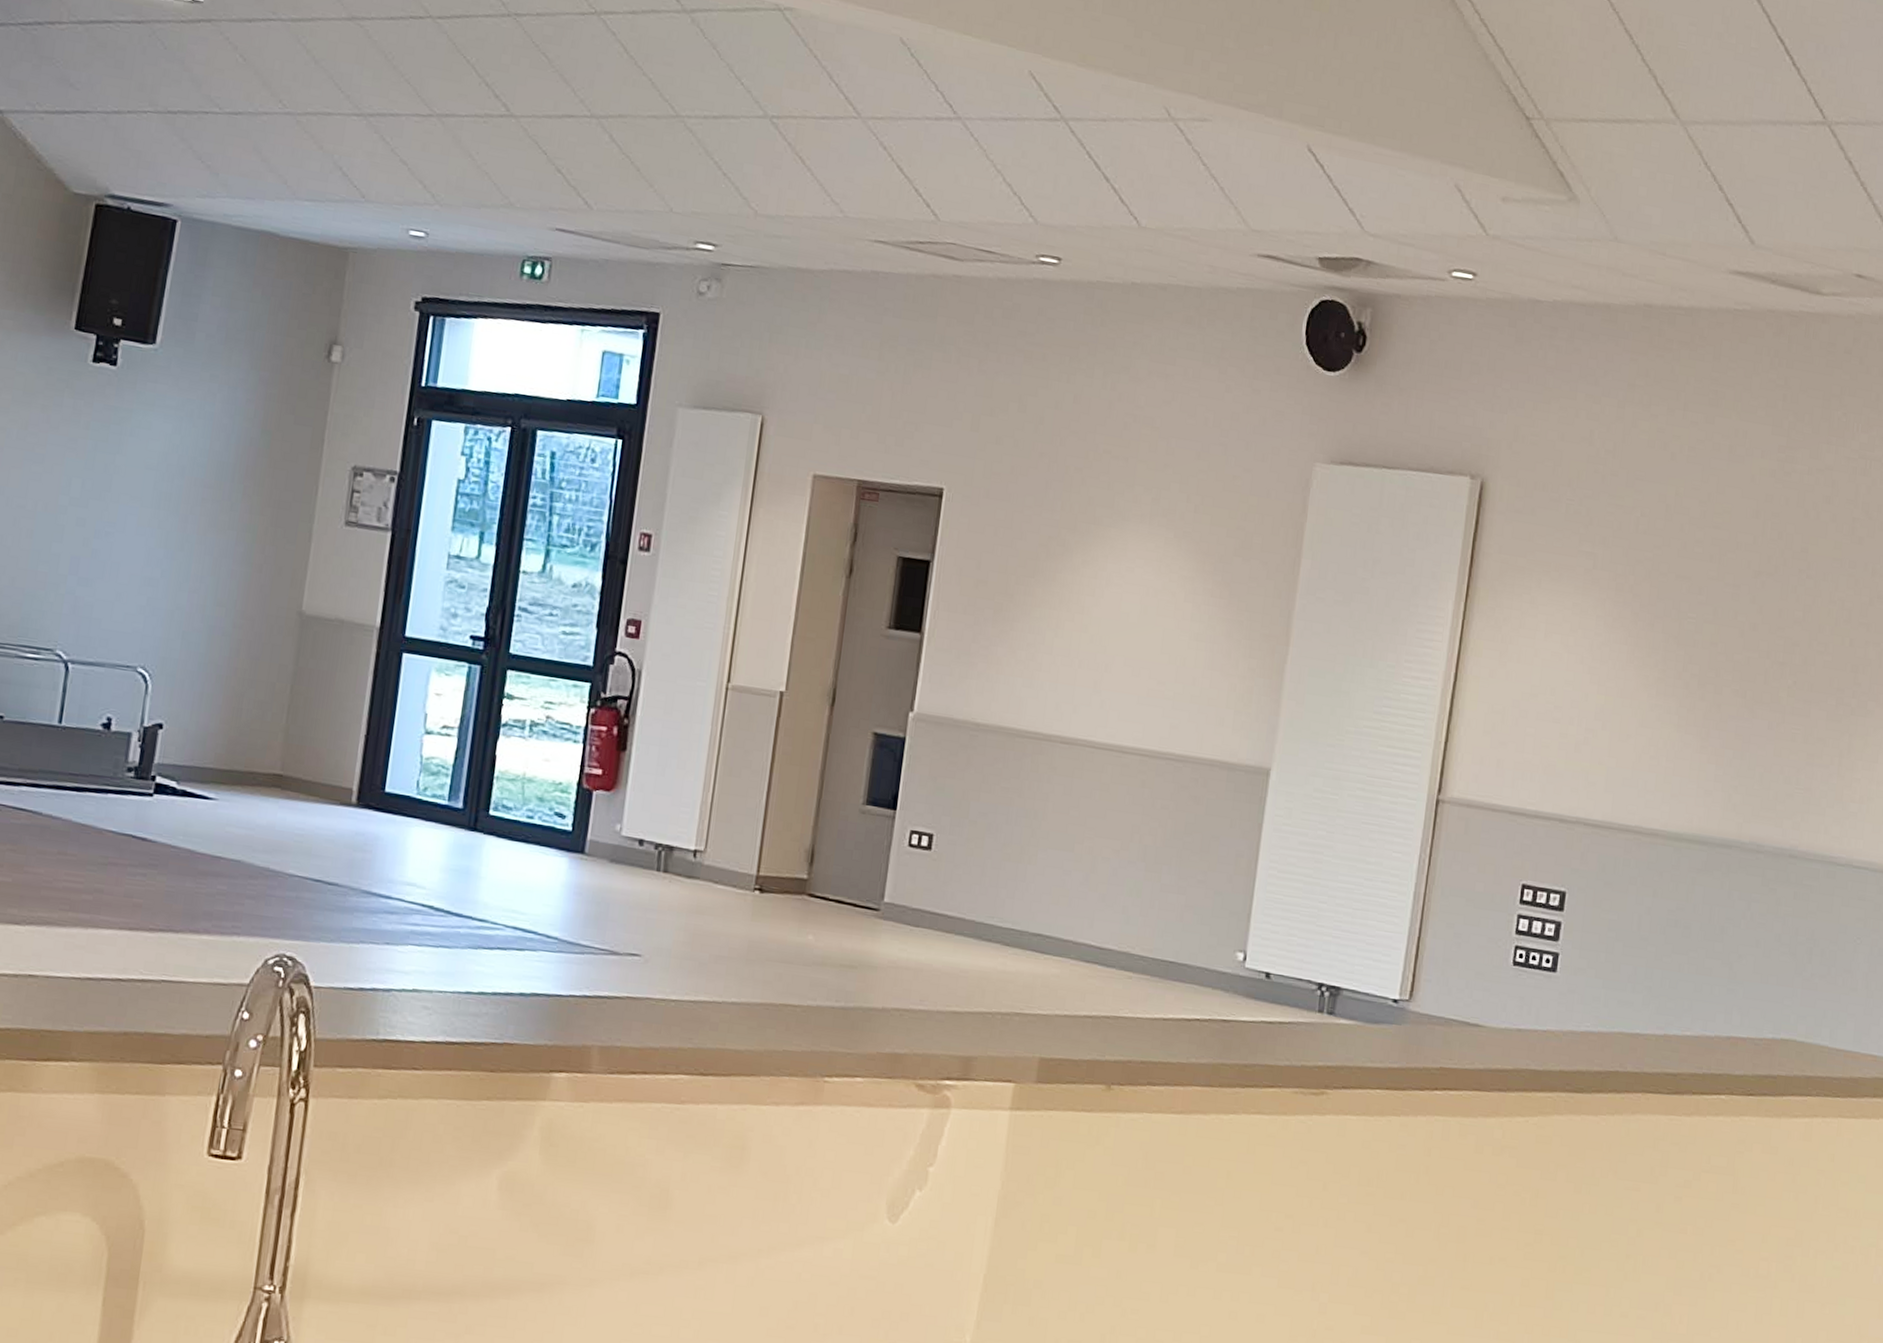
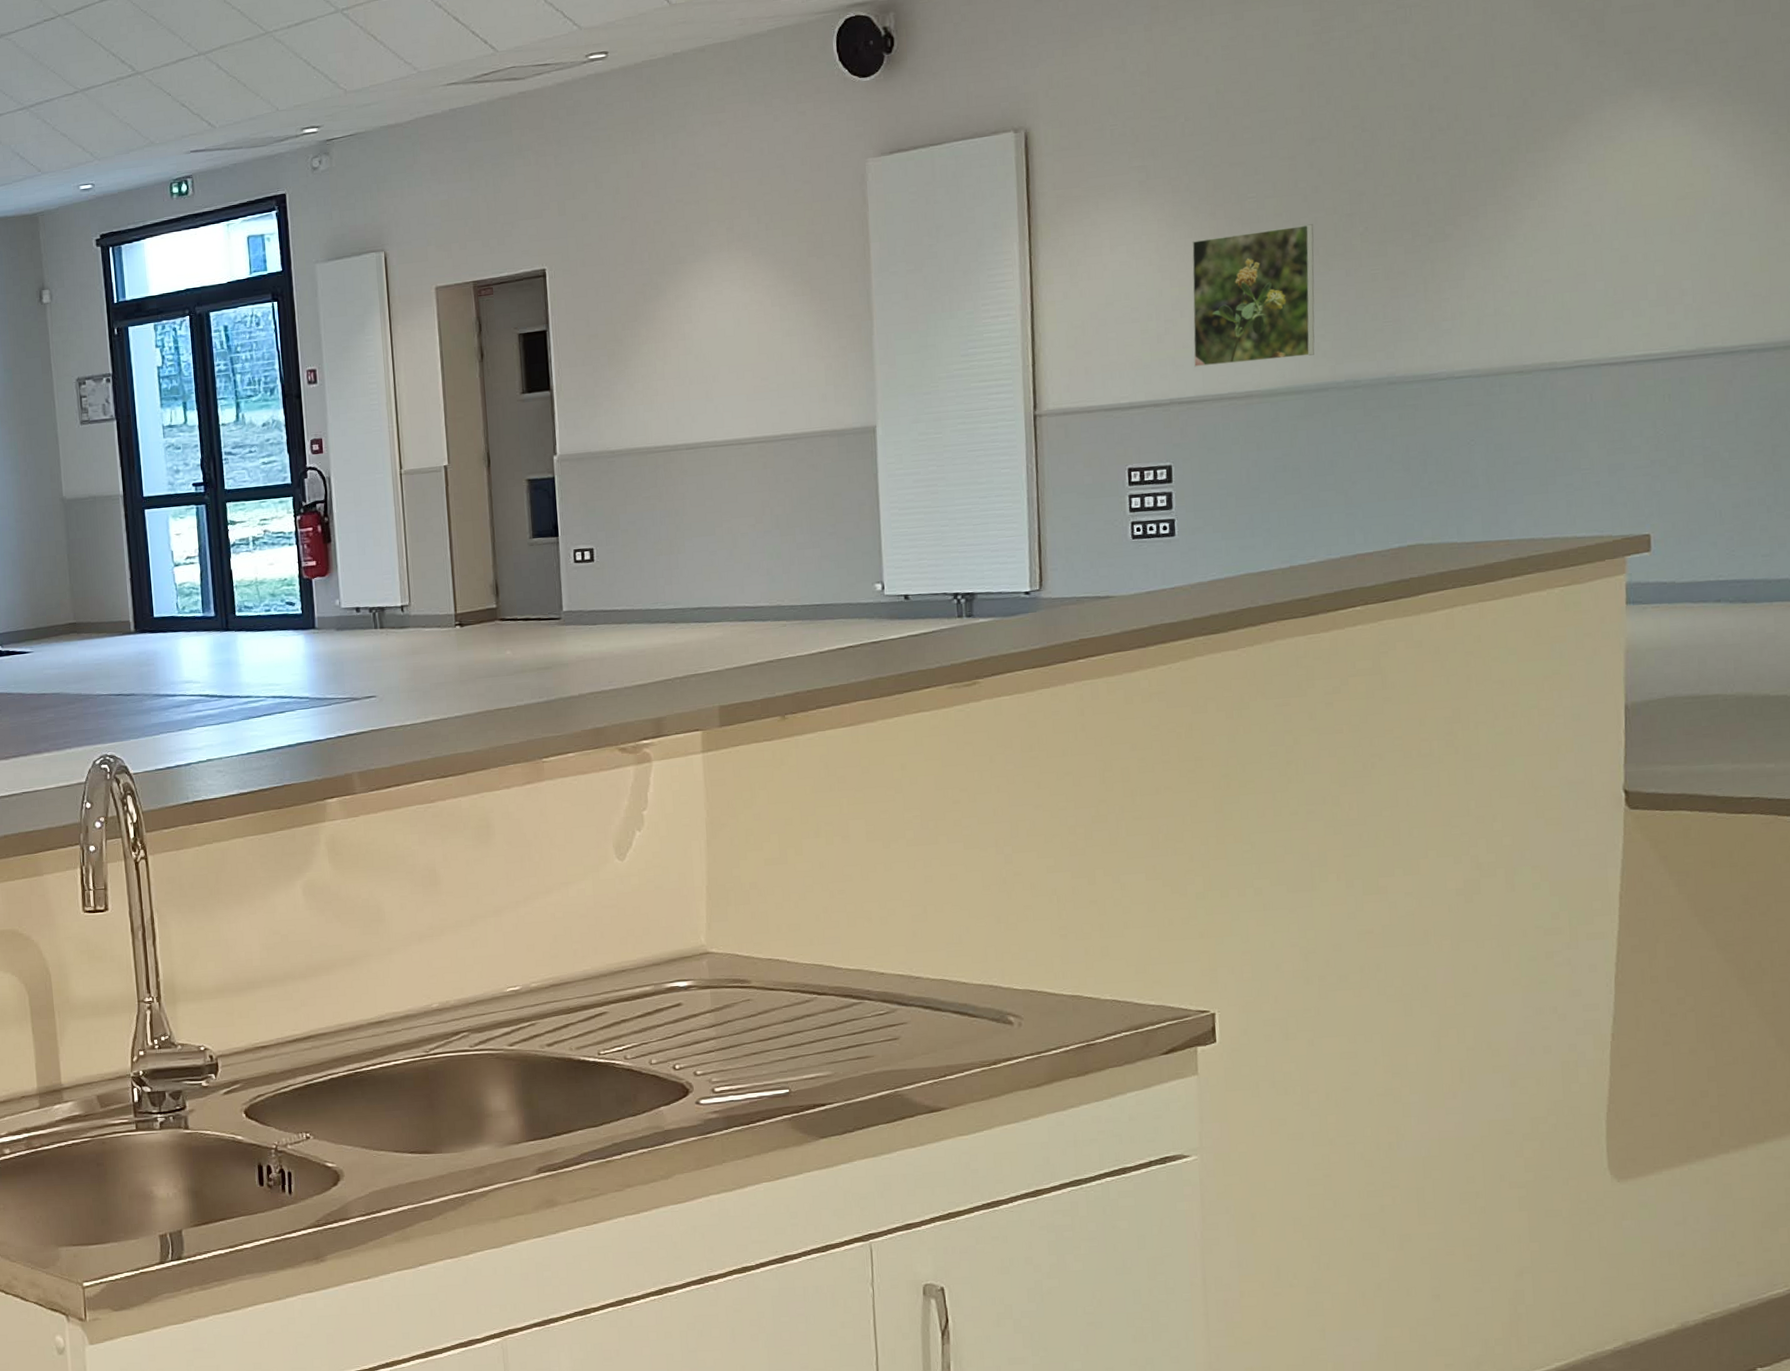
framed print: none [1606,648,1746,806] -> present [1192,224,1315,367]

